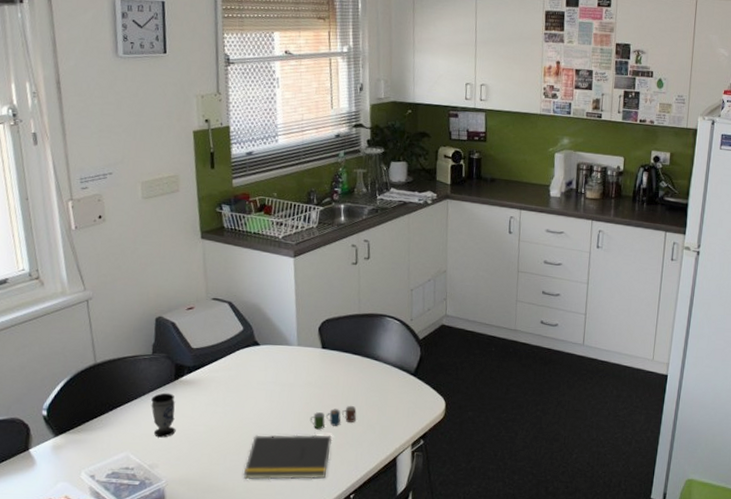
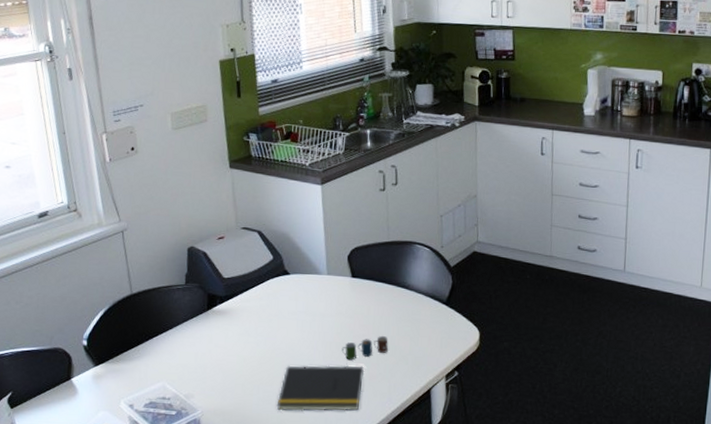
cup: present [151,392,176,438] -> none [185,322,210,368]

